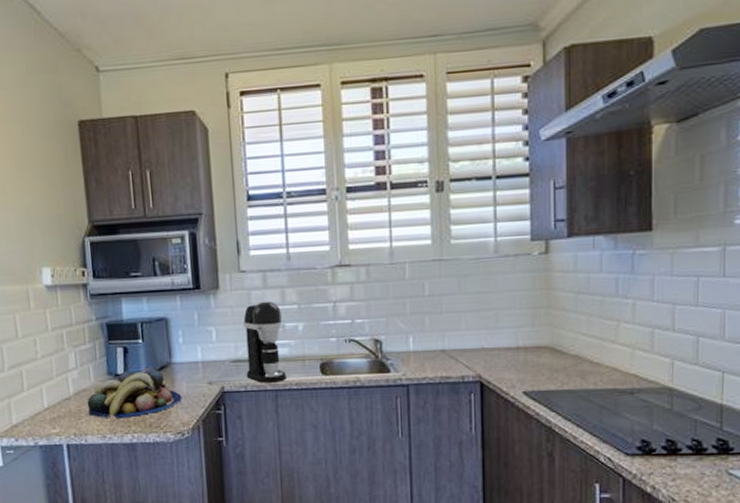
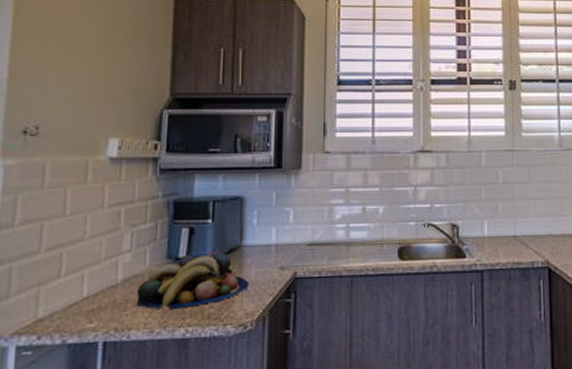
coffee maker: present [243,301,287,383] -> none [321,183,364,269]

